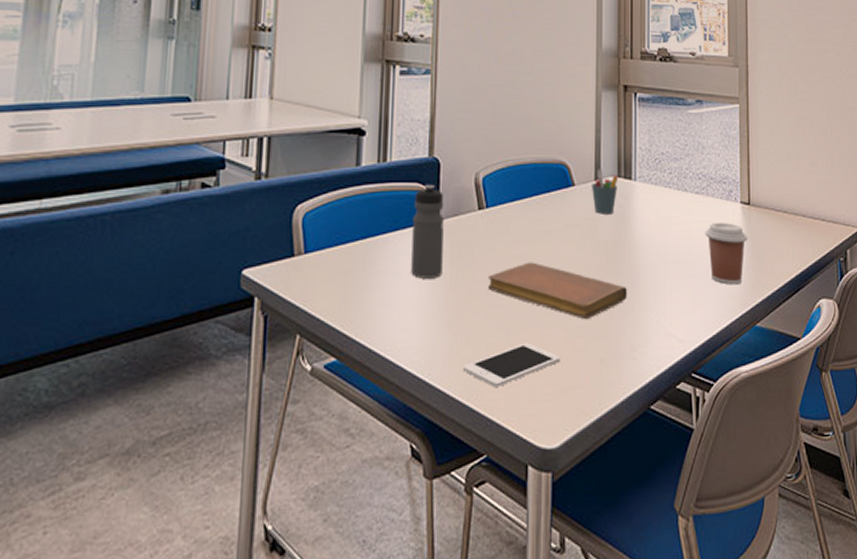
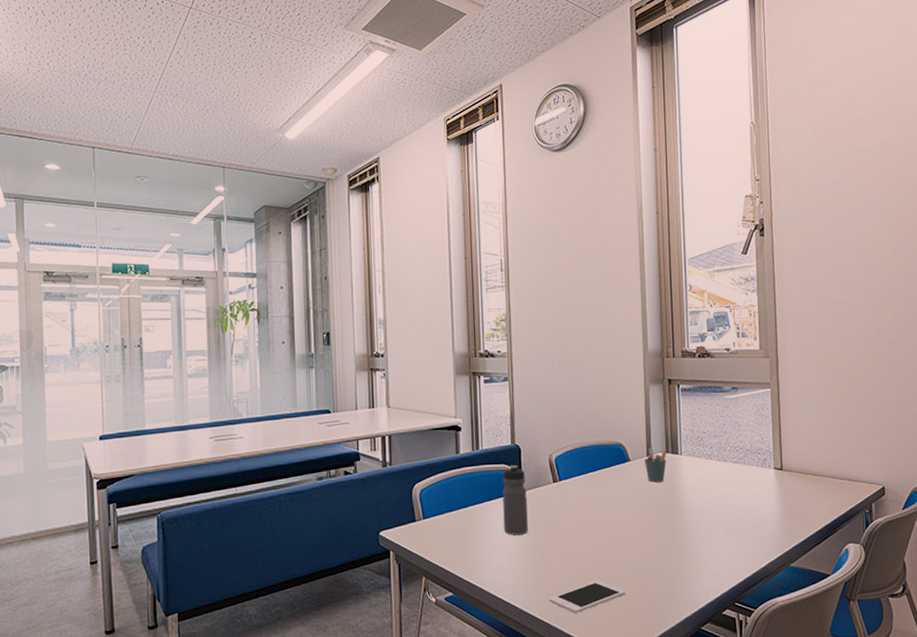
notebook: present [487,262,628,320] -> none [564,521,679,563]
coffee cup: present [705,222,748,284] -> none [743,484,781,533]

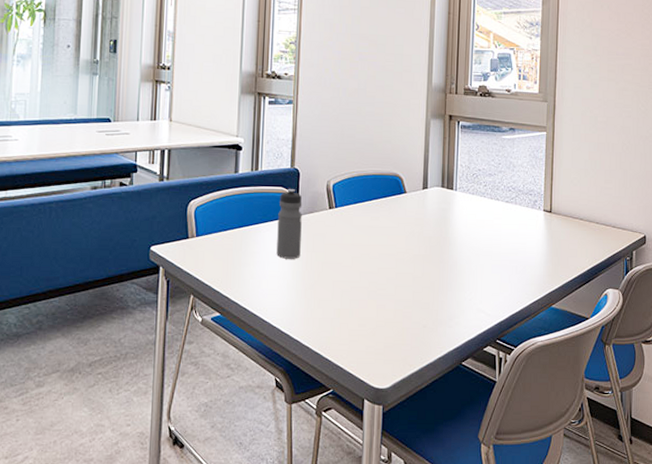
cell phone: present [549,581,626,613] -> none [316,310,391,341]
pen holder: present [644,447,667,482] -> none [419,180,442,216]

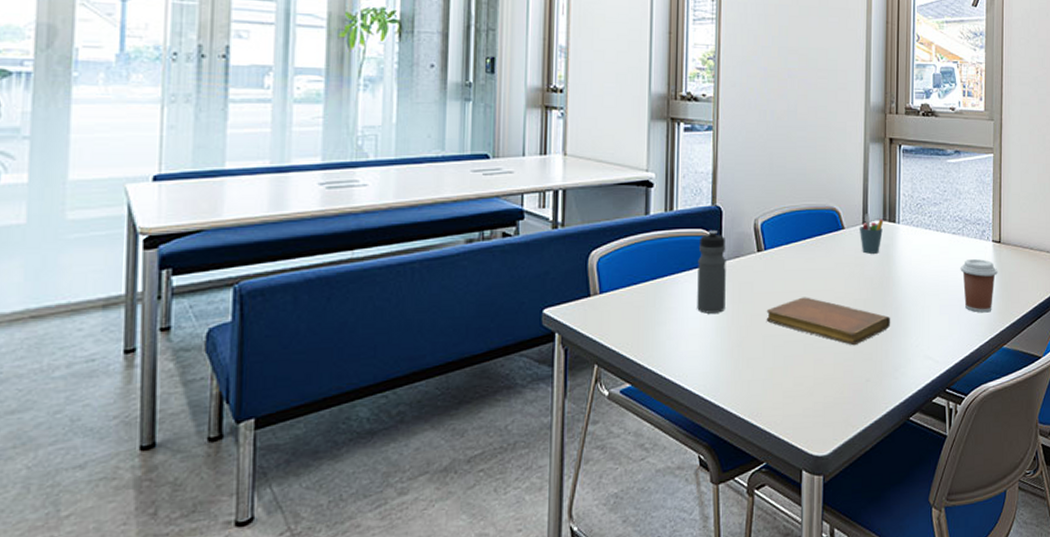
notebook: none [335,250,447,295] -> present [766,297,891,346]
pen holder: none [419,180,442,216] -> present [859,214,884,254]
coffee cup: none [512,225,548,274] -> present [960,258,998,312]

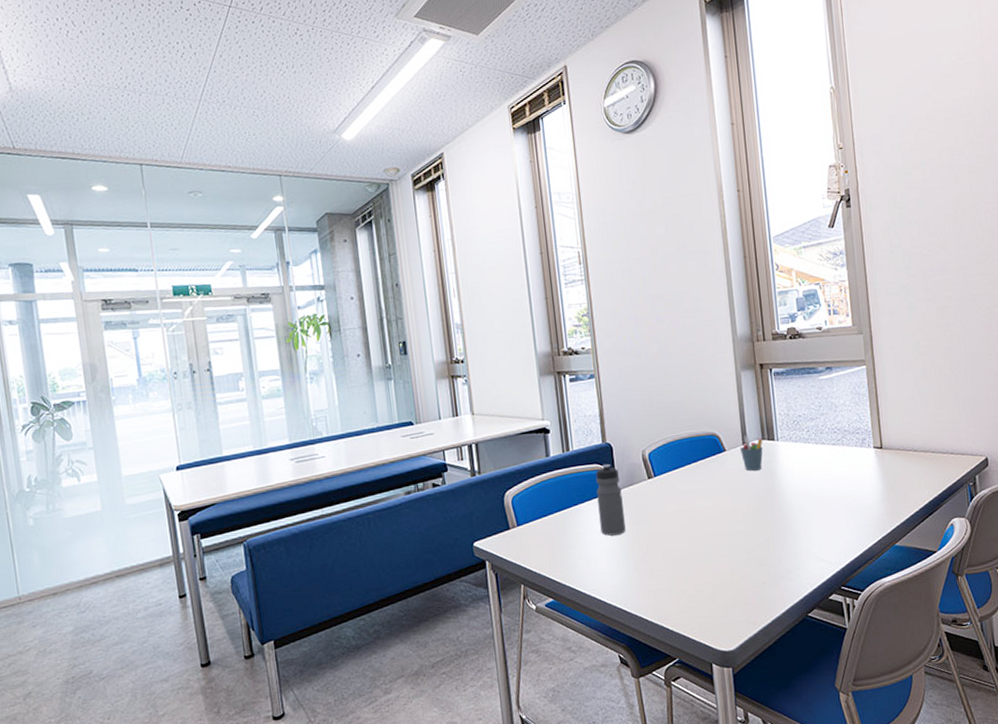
notebook: present [766,297,891,346] -> none [662,514,781,554]
coffee cup: present [960,258,998,312] -> none [843,465,883,515]

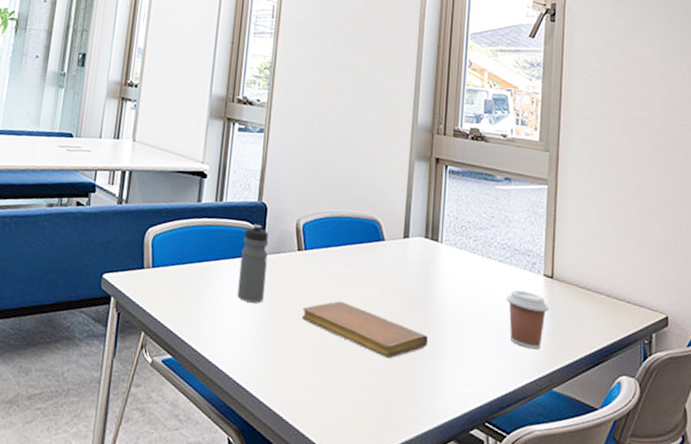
notebook: none [662,514,781,554] -> present [301,301,429,359]
pen holder: present [739,435,763,471] -> none [399,228,426,270]
coffee cup: none [843,465,883,515] -> present [506,289,549,349]

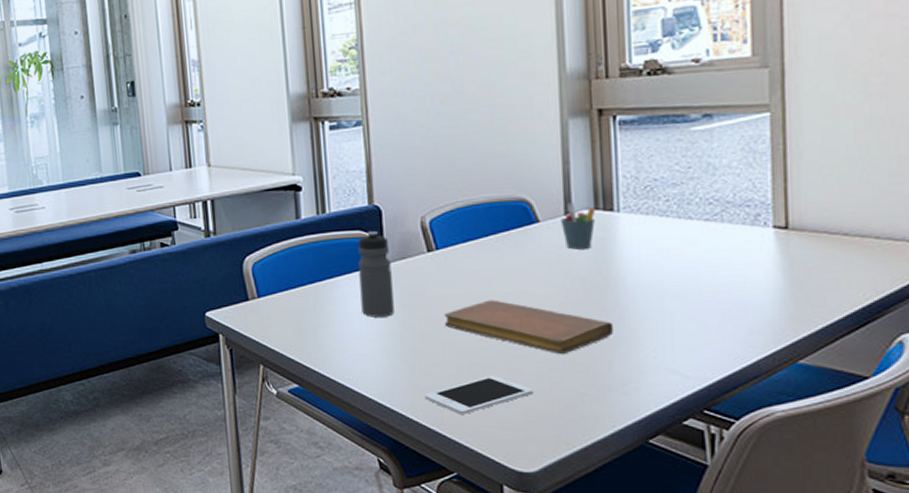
cell phone: none [276,369,363,403] -> present [425,375,534,414]
pen holder: none [399,228,426,270] -> present [560,202,596,250]
coffee cup: present [506,289,549,349] -> none [719,250,785,318]

